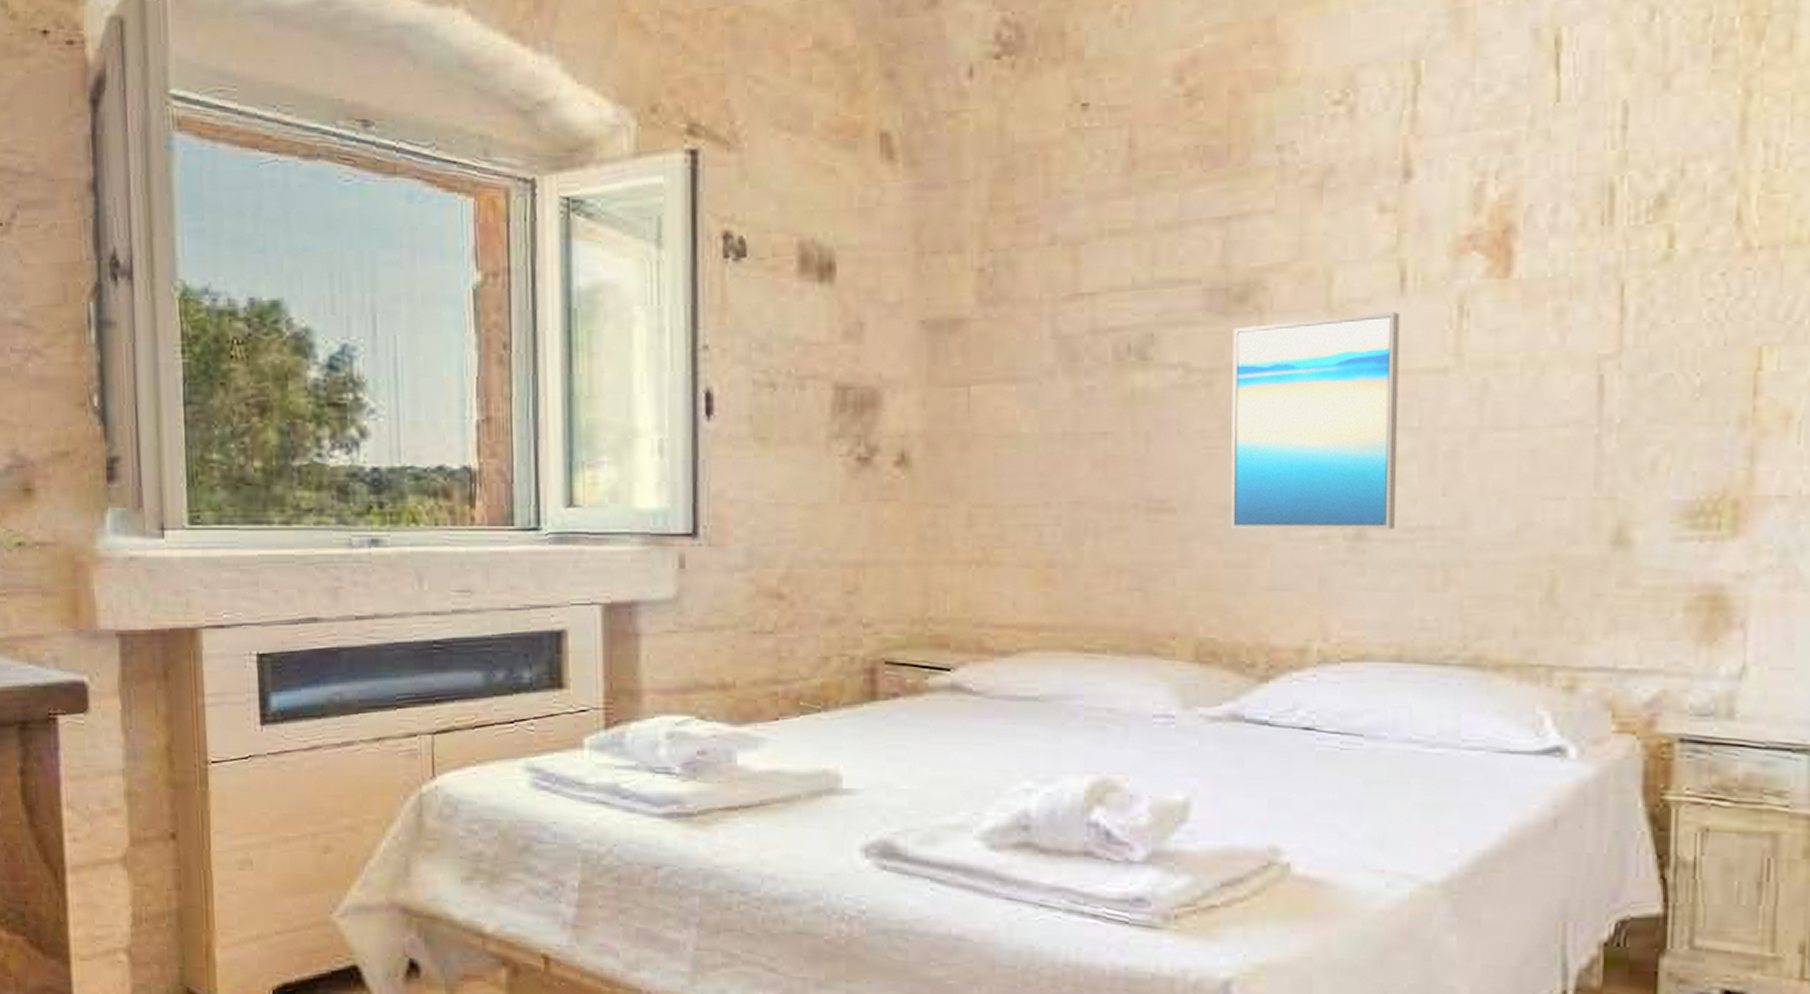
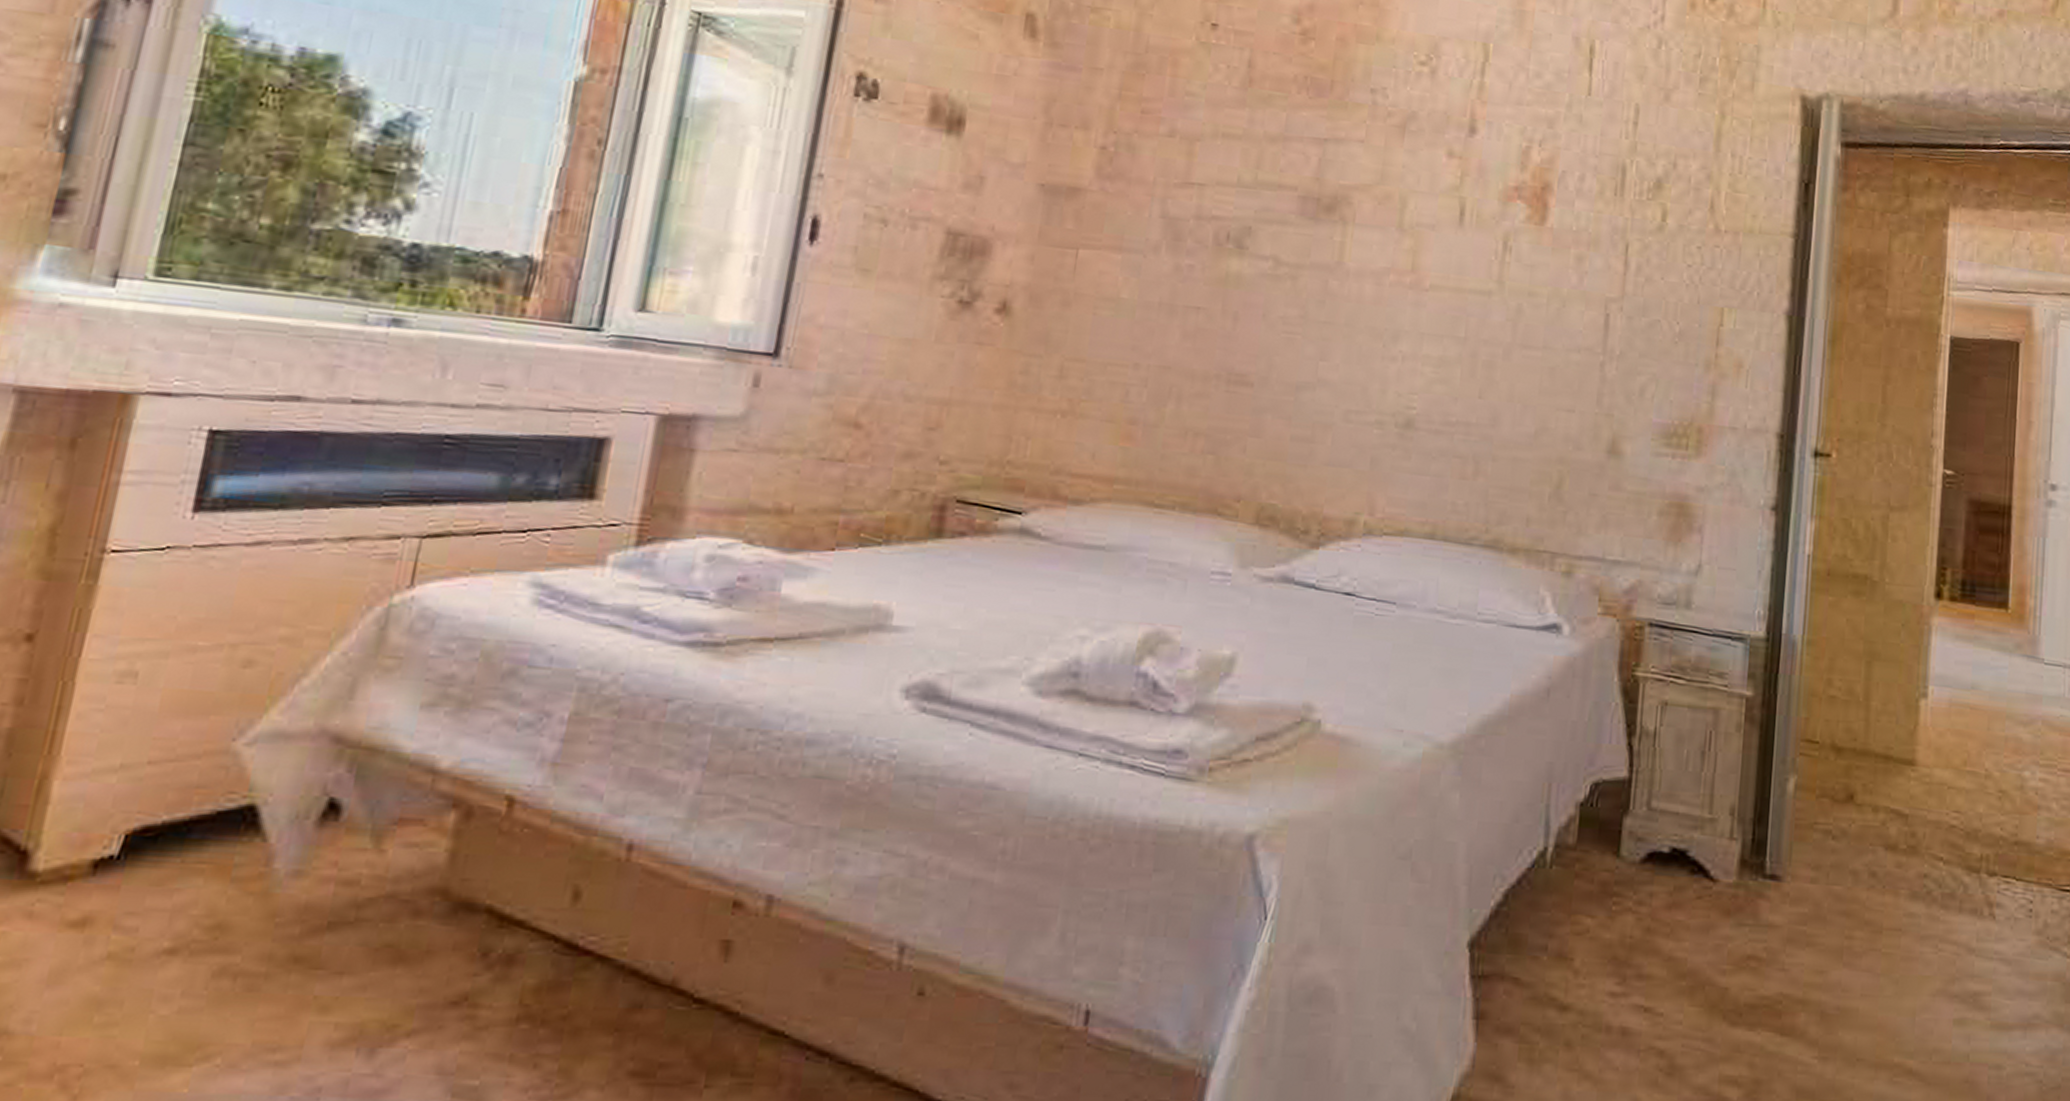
wall art: present [1231,312,1400,530] -> none [1300,233,1457,423]

